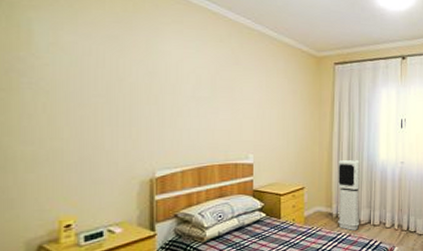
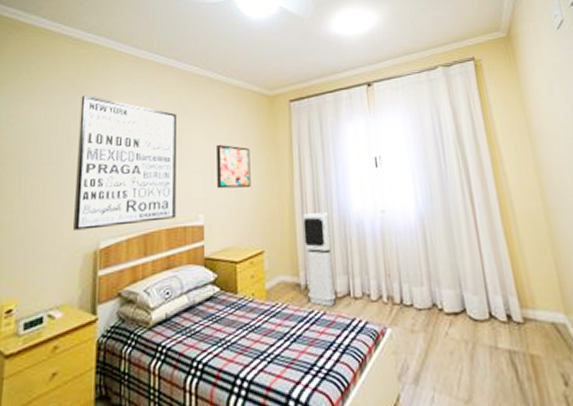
wall art: none [128,32,228,160] -> present [73,94,176,231]
wall art: none [266,95,297,135] -> present [217,144,251,189]

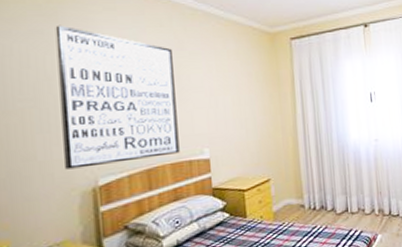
wall art: present [217,144,251,189] -> none [218,80,255,124]
air purifier: present [301,211,336,307] -> none [304,141,336,222]

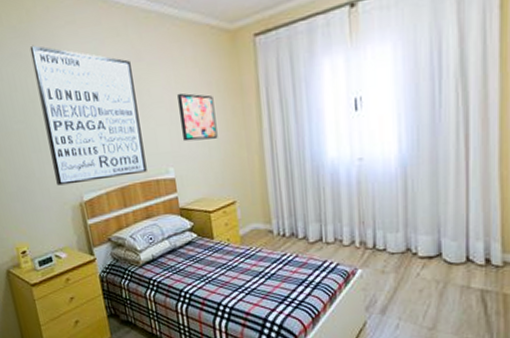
wall art: none [218,80,255,124] -> present [178,92,218,142]

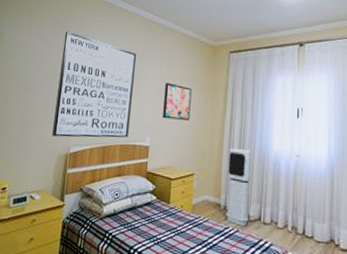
air purifier: none [272,160,308,250] -> present [226,148,251,226]

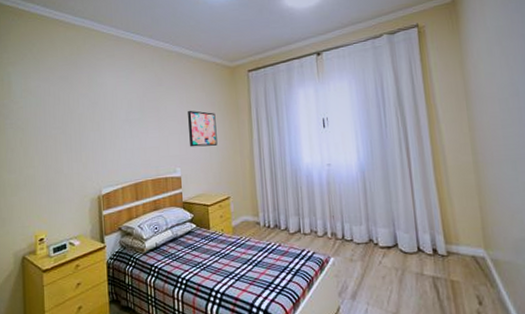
wall art: present [52,31,136,138] -> none [75,71,158,181]
air purifier: present [226,148,251,226] -> none [260,165,289,240]

